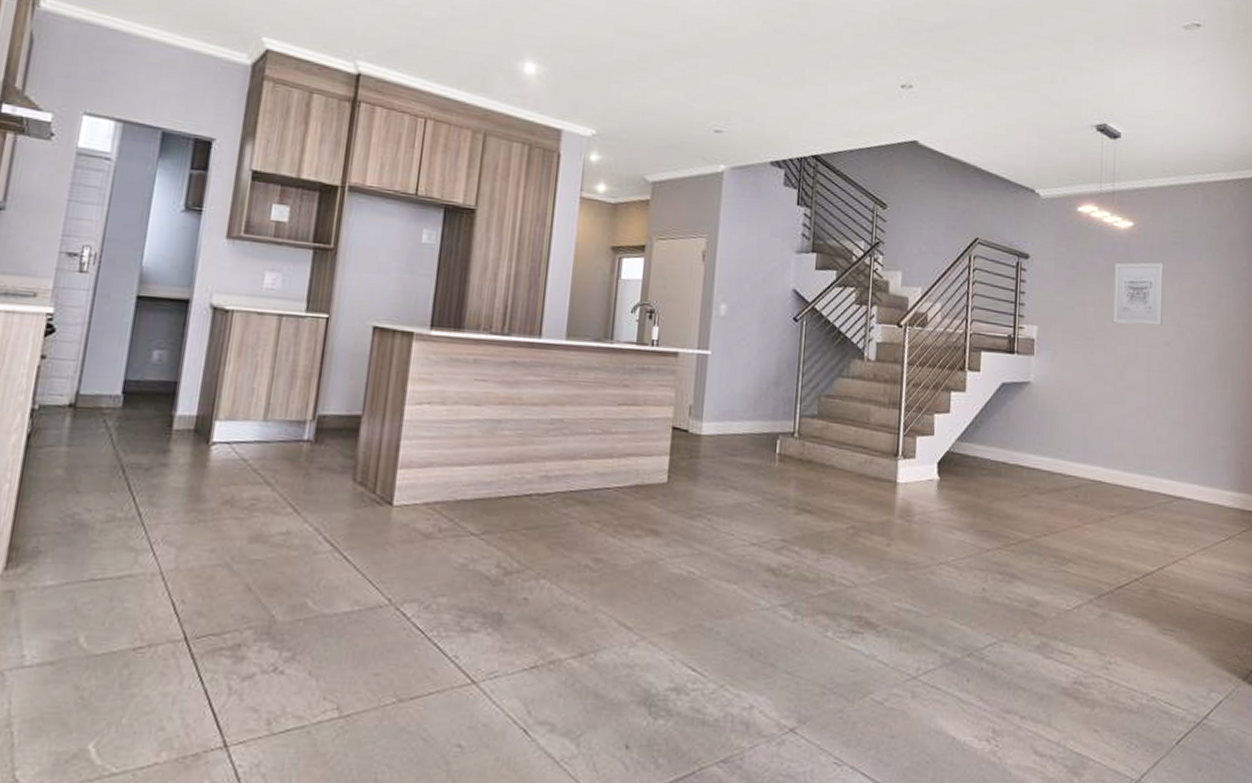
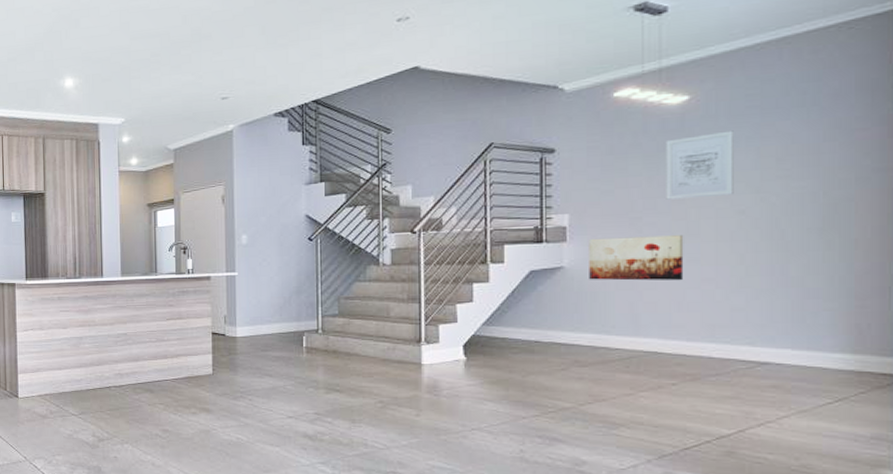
wall art: none [1051,354,1125,408] -> present [589,235,684,281]

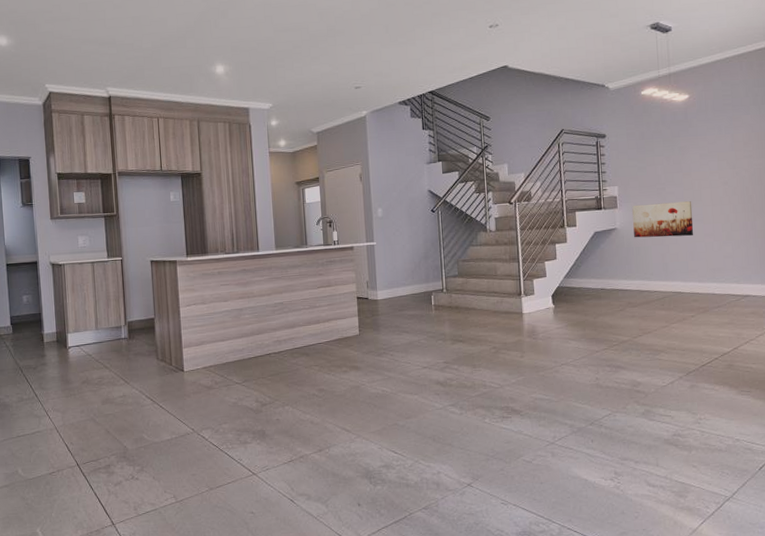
wall art: present [665,130,734,200] -> none [676,122,720,174]

